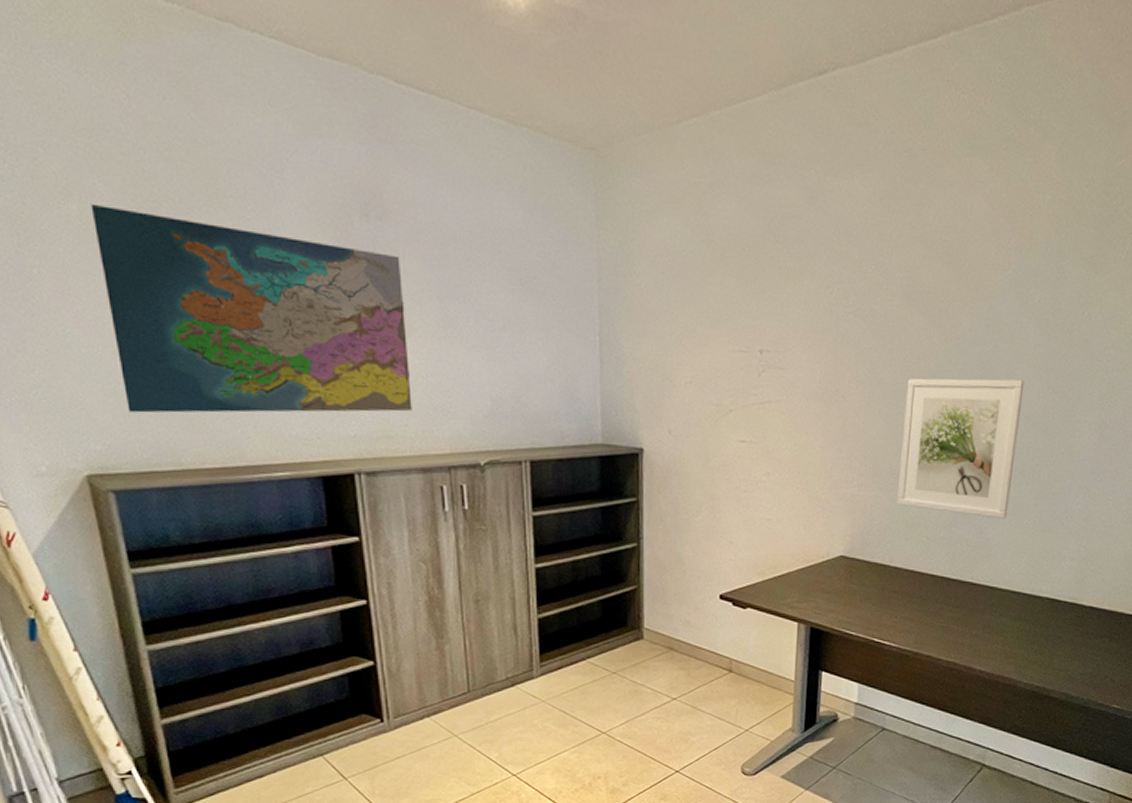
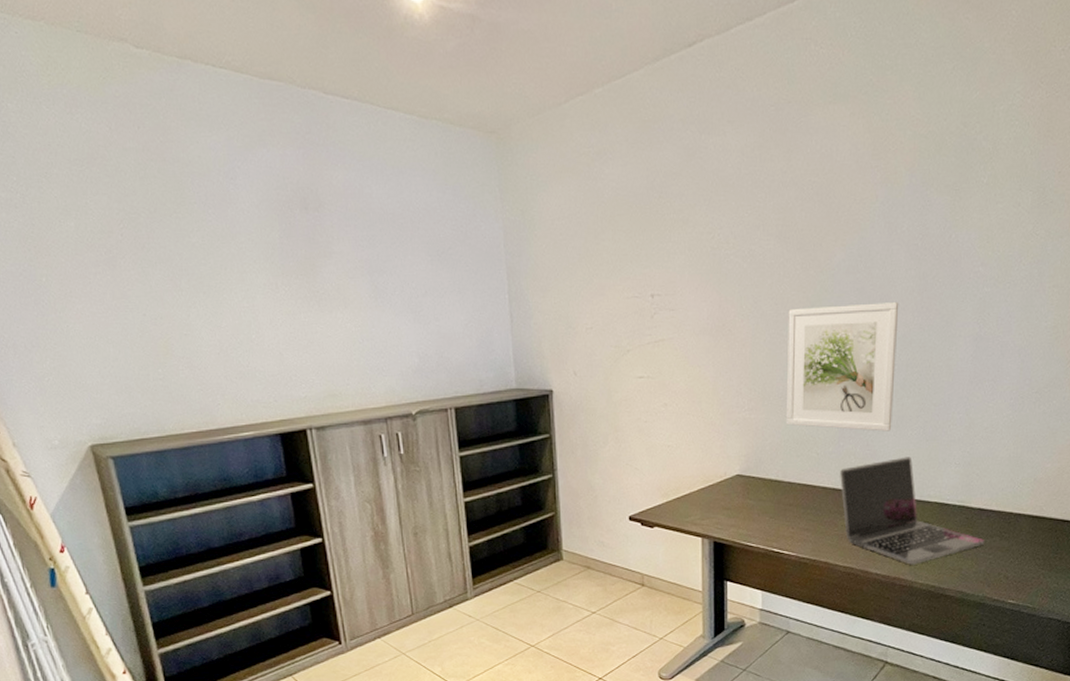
map: present [90,203,412,413] -> none [85,219,352,390]
laptop: none [949,547,1093,663] -> present [840,457,984,565]

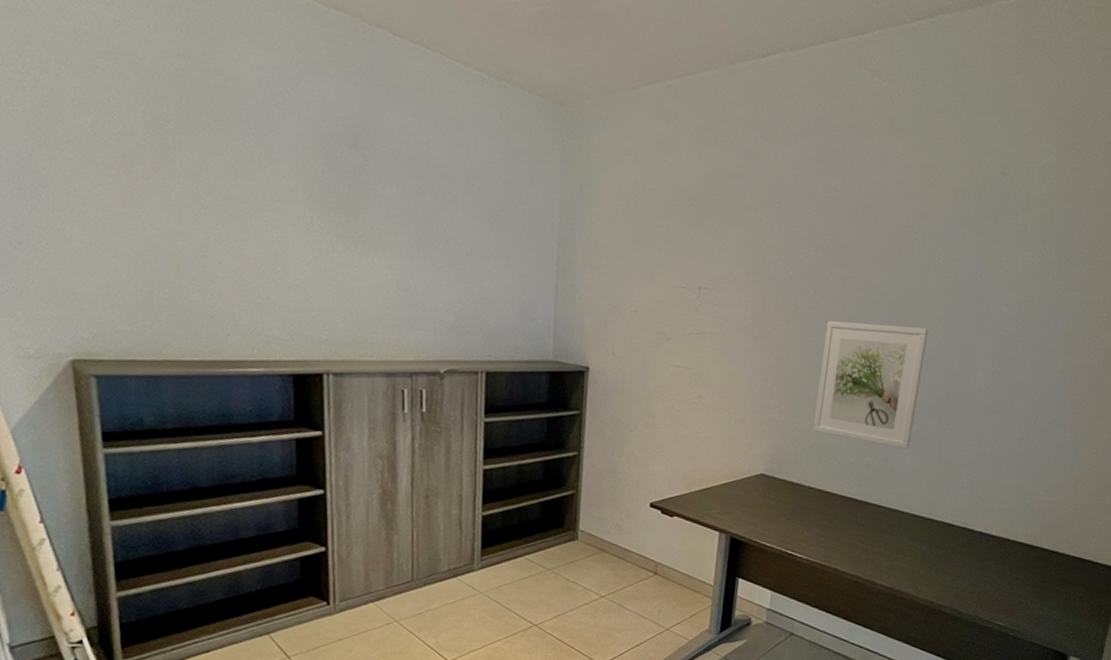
laptop: present [840,457,984,565] -> none [856,475,982,580]

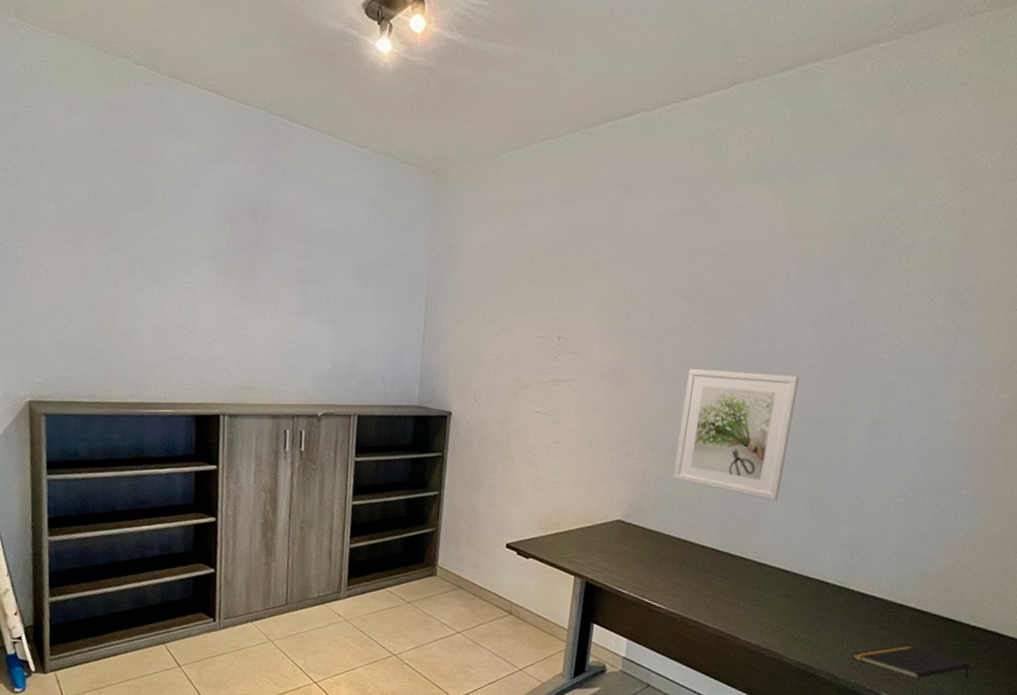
notepad: none [973,577,1071,608] -> present [852,644,971,679]

